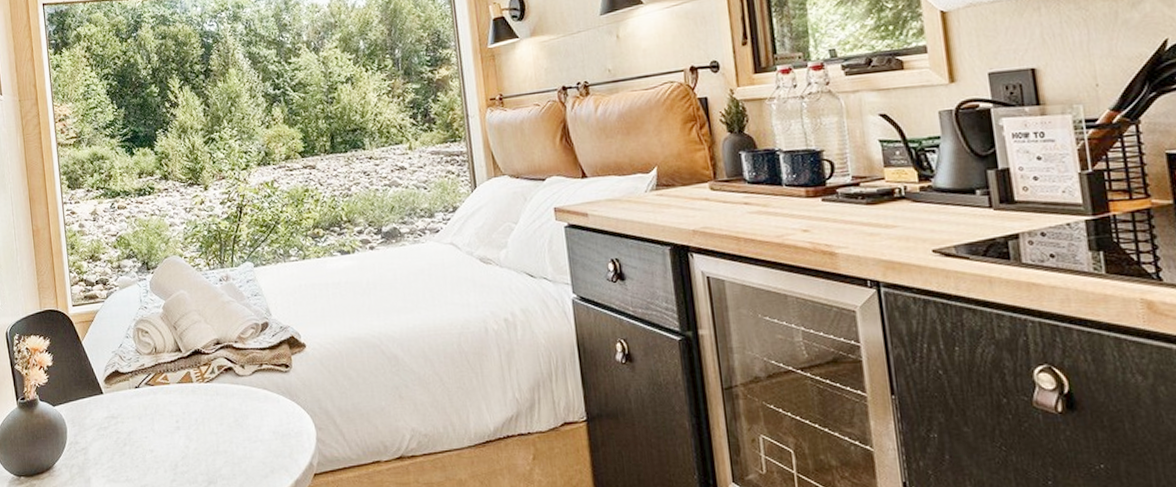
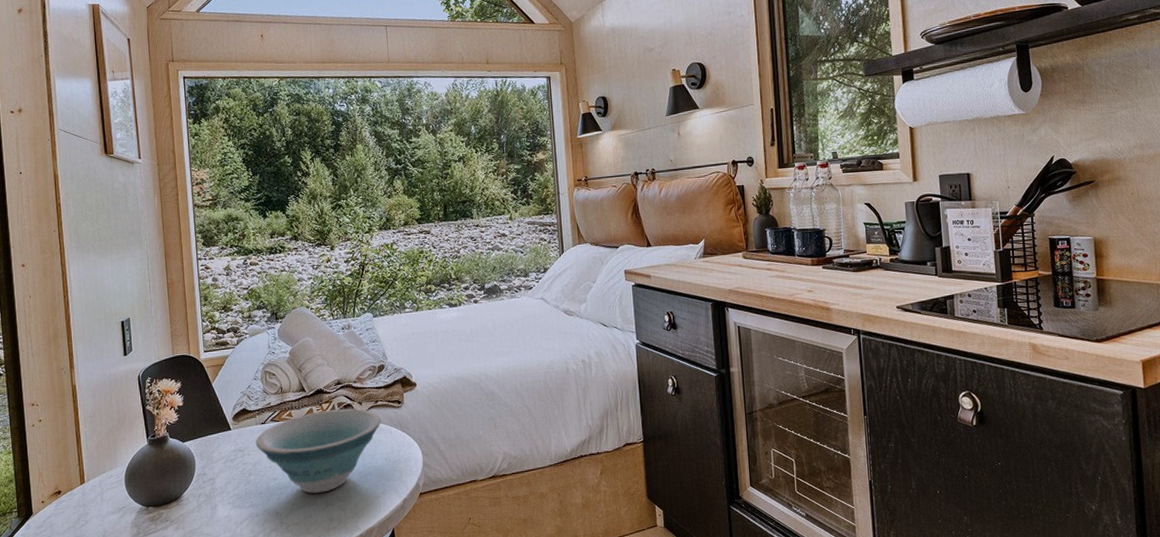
bowl: none [129,372,267,469] -> present [255,408,382,493]

